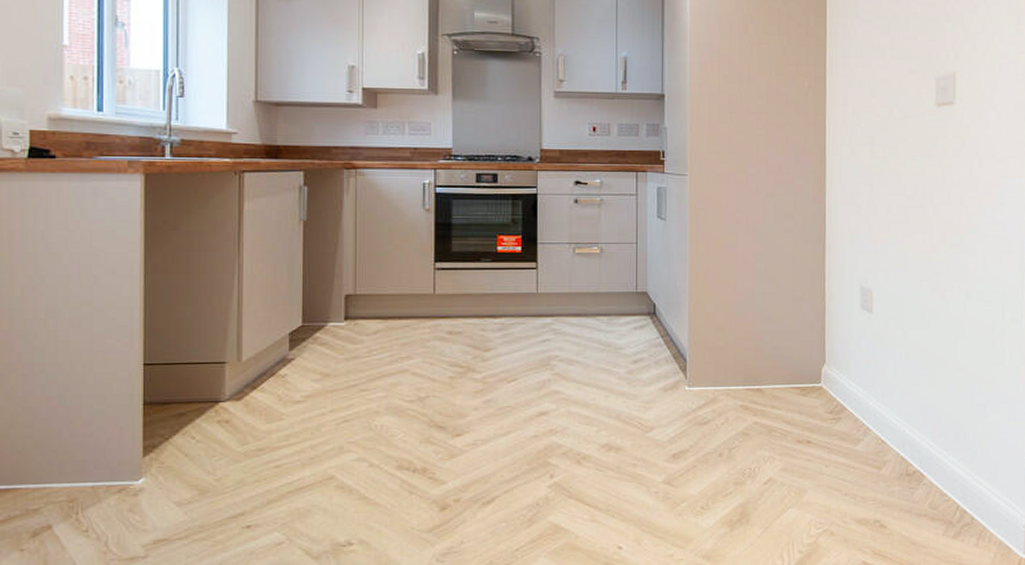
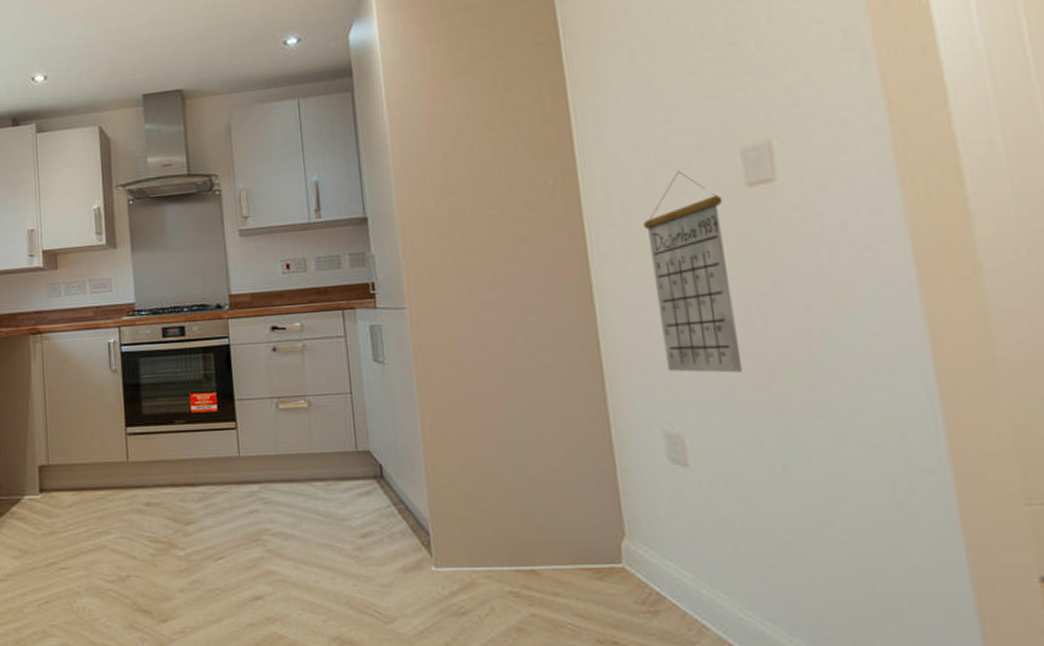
calendar: none [865,87,920,245] -> present [642,170,743,373]

